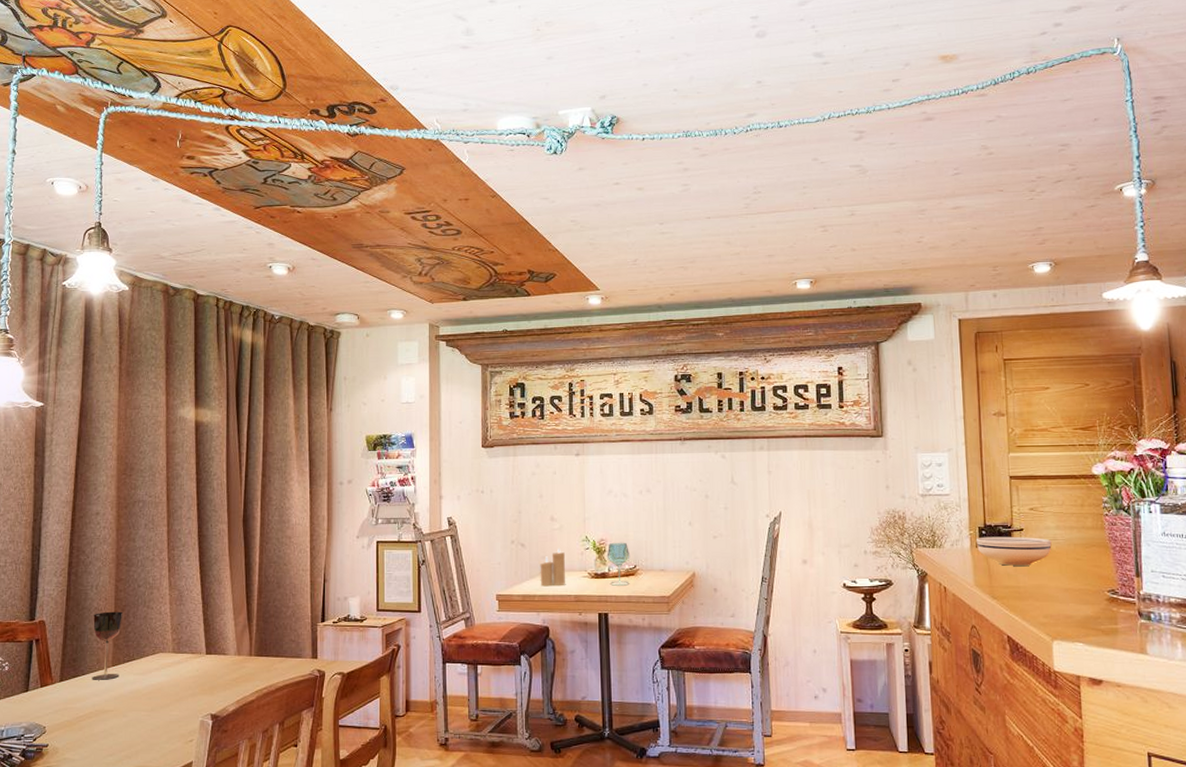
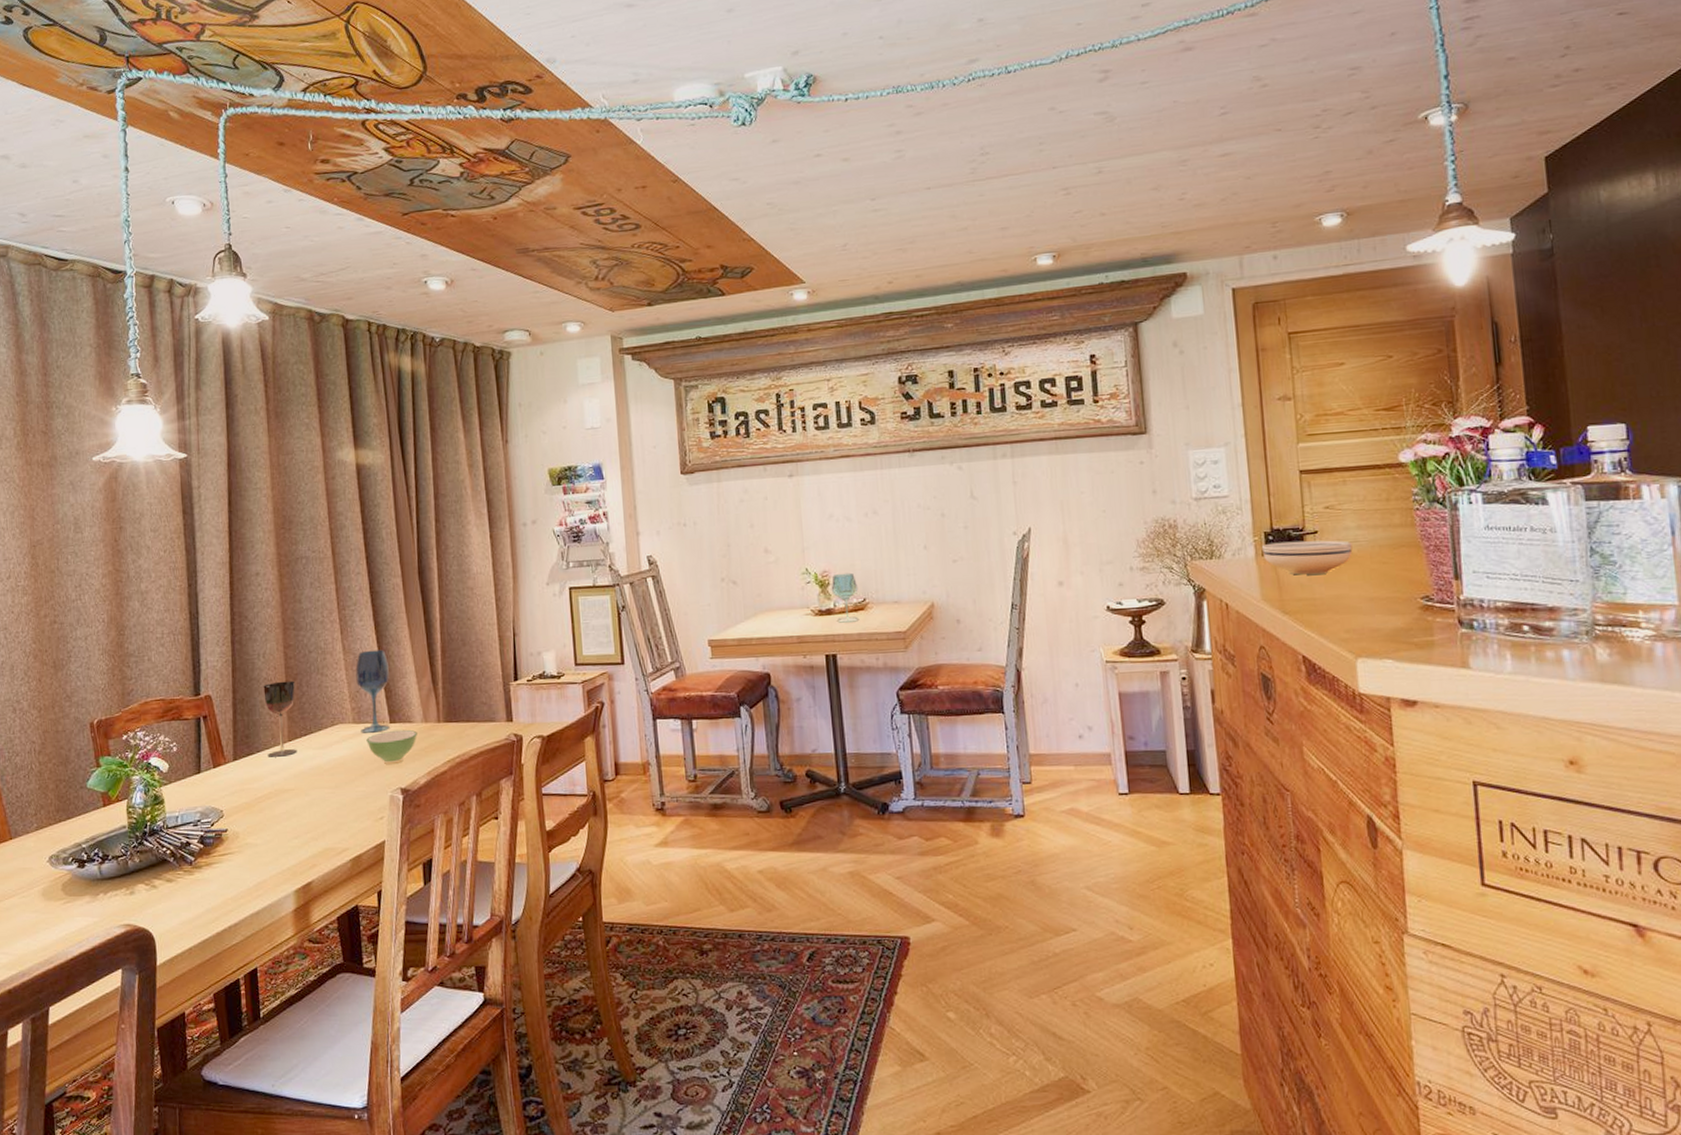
wineglass: none [179,587,209,662] -> present [355,649,390,733]
bowl: none [183,661,230,693] -> present [366,729,417,765]
candle: present [540,548,565,587] -> none [755,583,786,628]

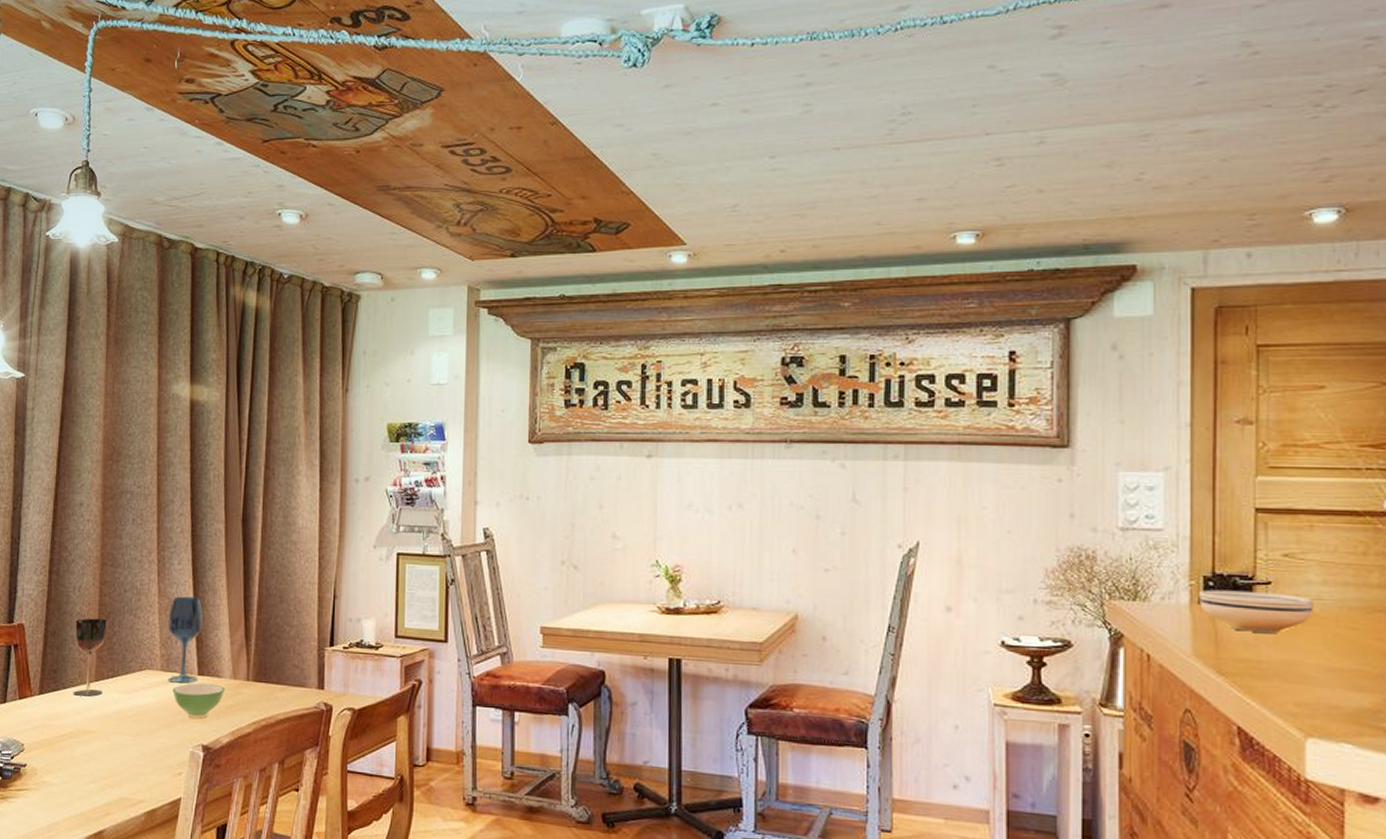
wine glass: present [831,572,859,623] -> none [682,570,713,626]

